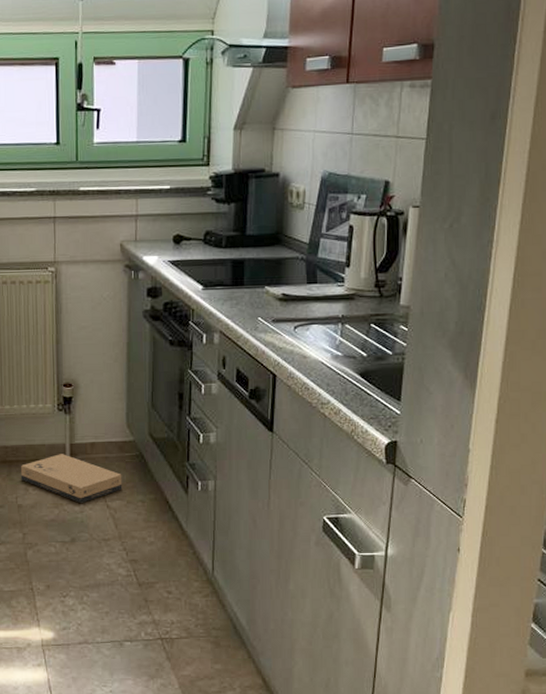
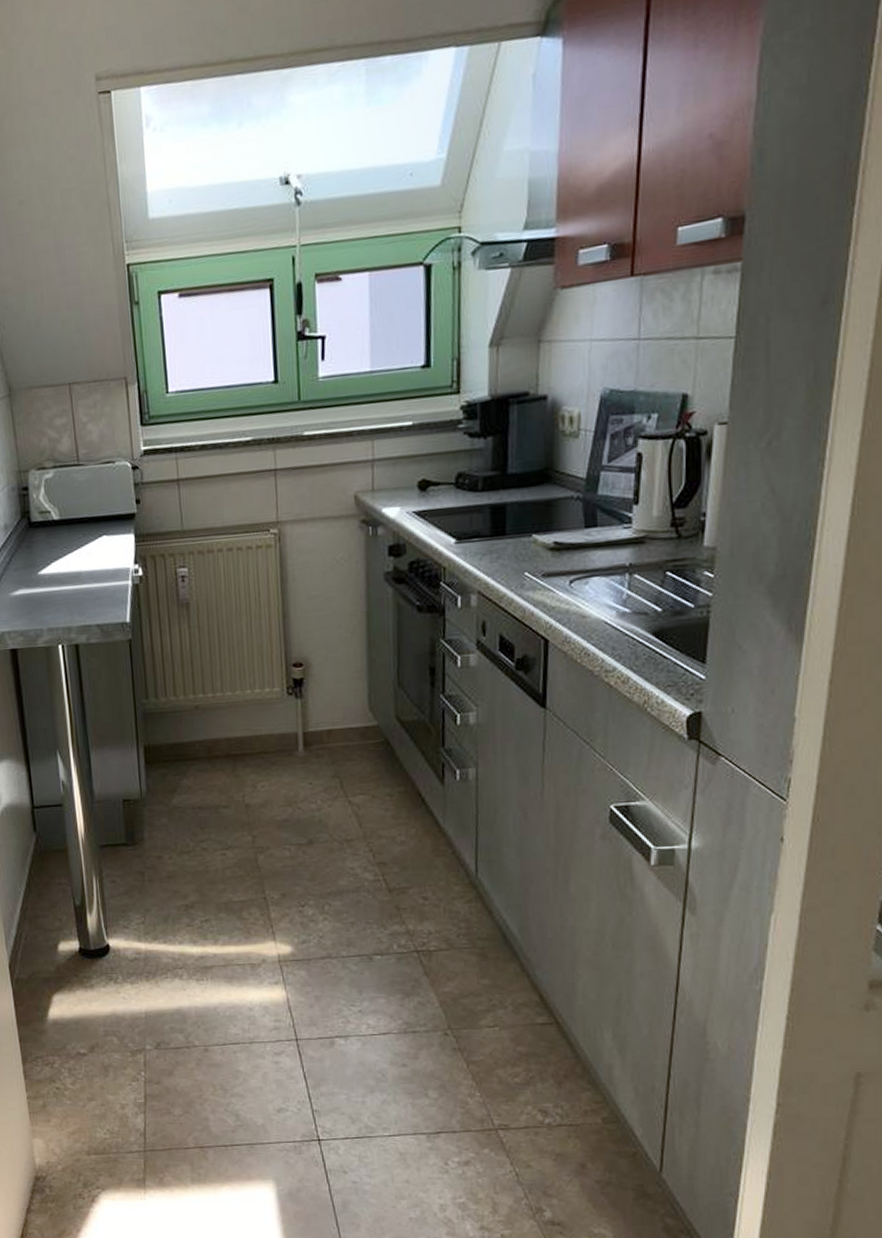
cardboard box: present [20,454,123,503] -> none [246,744,366,800]

